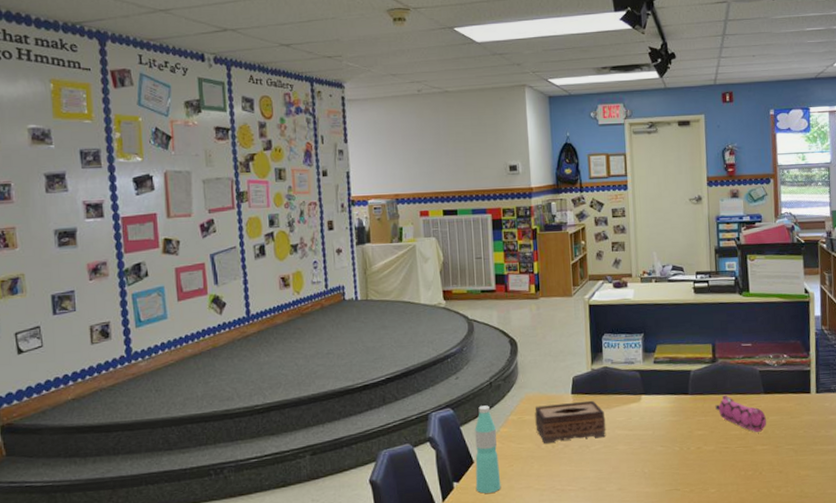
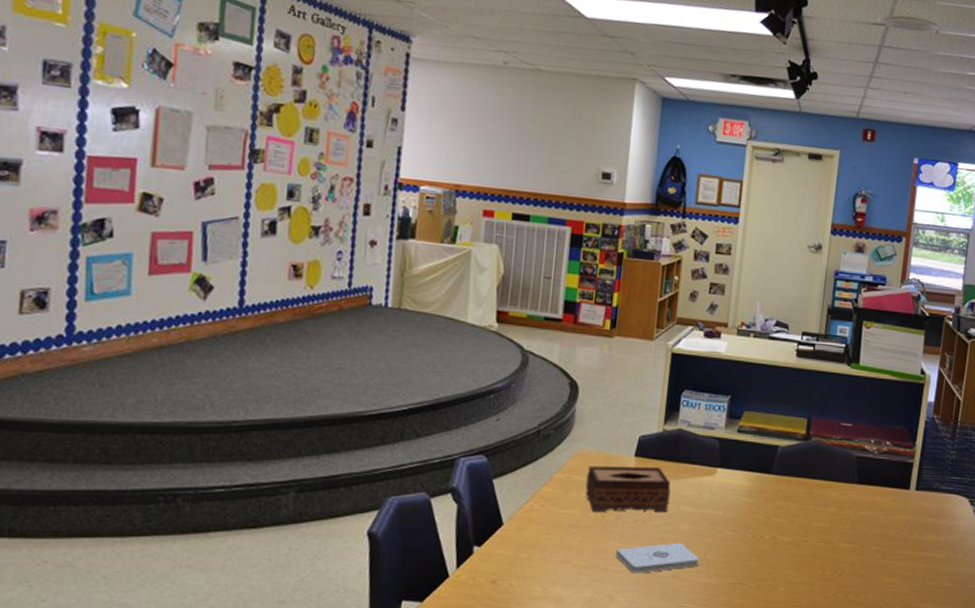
water bottle: present [475,405,501,494] -> none [500,457,537,564]
notepad: none [568,460,639,491] -> present [616,542,700,573]
pencil case: present [715,394,767,432] -> none [800,479,857,527]

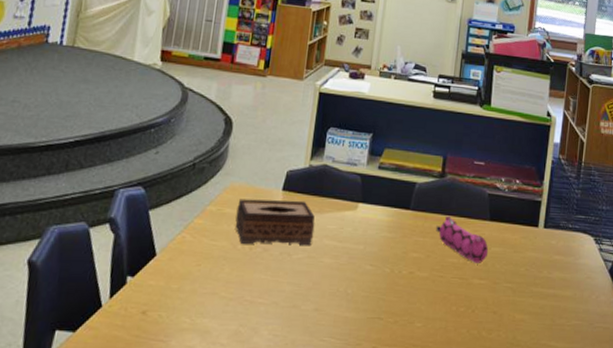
notepad: present [616,542,700,573] -> none [261,275,341,306]
pencil case: none [800,479,857,527] -> present [436,215,489,263]

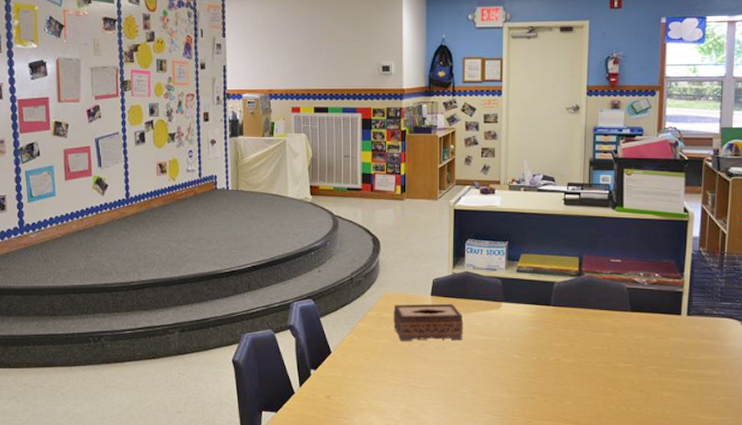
pencil case: present [436,215,489,263] -> none [578,309,632,349]

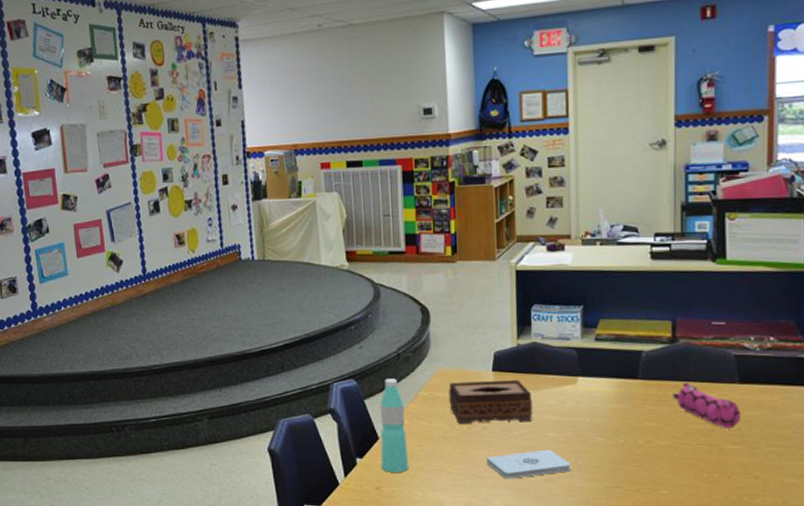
water bottle: none [332,300,357,383] -> present [380,378,409,472]
notepad: none [423,364,493,390] -> present [486,449,571,479]
pencil case: none [578,309,632,349] -> present [673,382,742,428]

